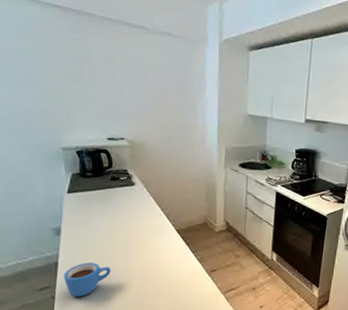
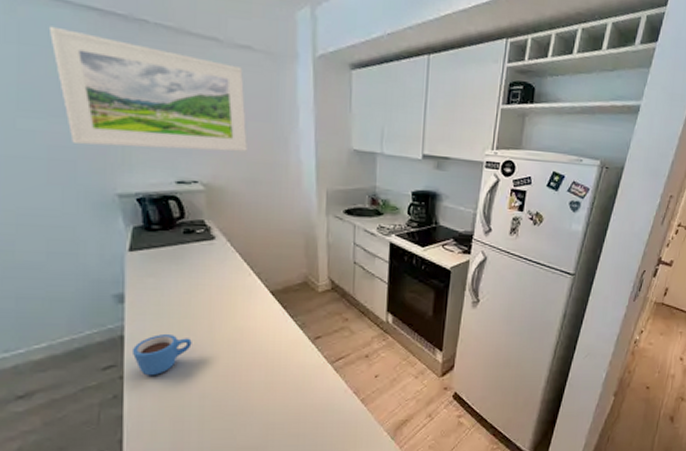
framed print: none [22,19,165,116] -> present [48,26,247,152]

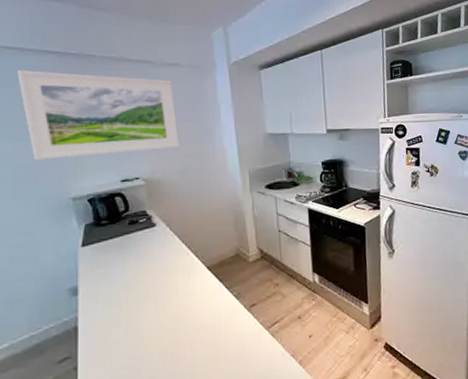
mug: present [131,334,192,376] -> none [85,320,139,364]

